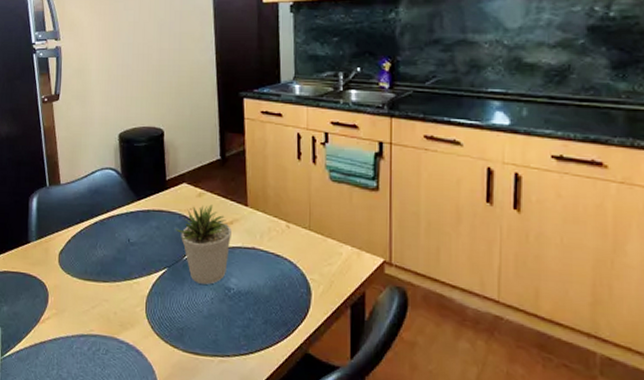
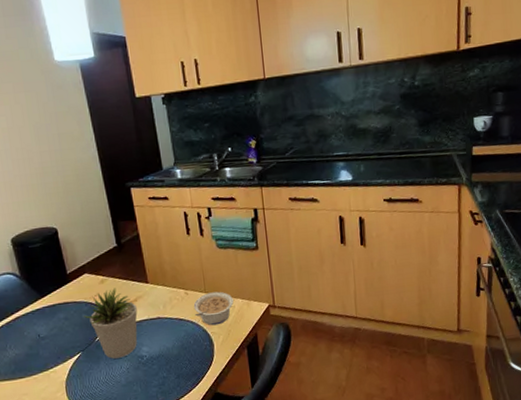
legume: none [294,231,341,272] -> present [193,291,234,326]

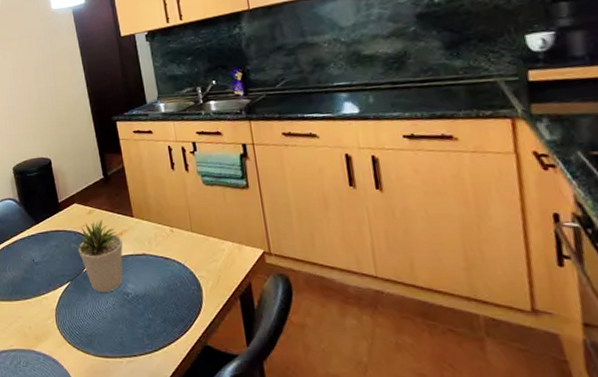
legume: present [193,291,234,326] -> none [179,231,223,269]

